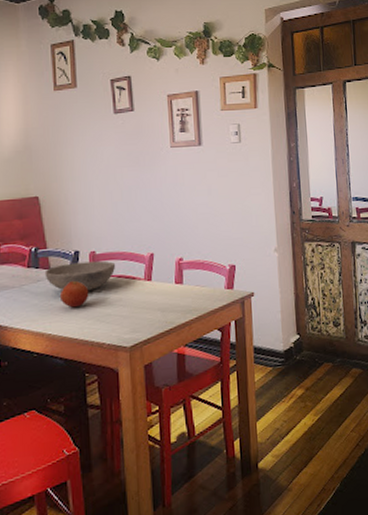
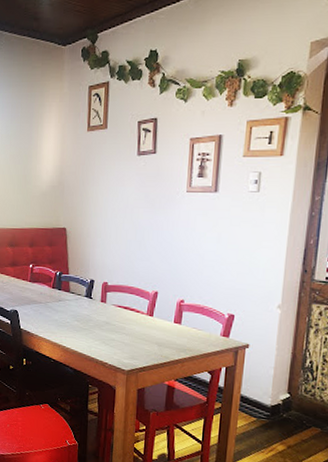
bowl: present [44,261,116,291] -> none [65,289,124,316]
fruit: present [59,280,89,308] -> none [75,305,99,329]

